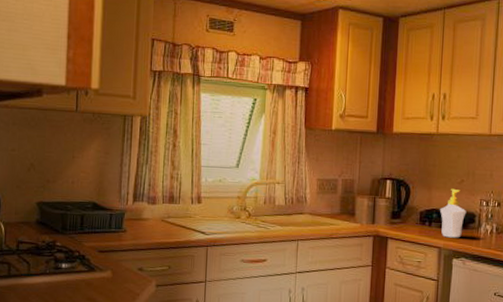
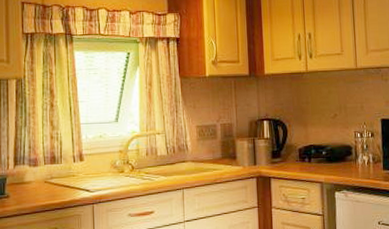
soap bottle: present [440,188,467,238] -> none [318,123,343,172]

